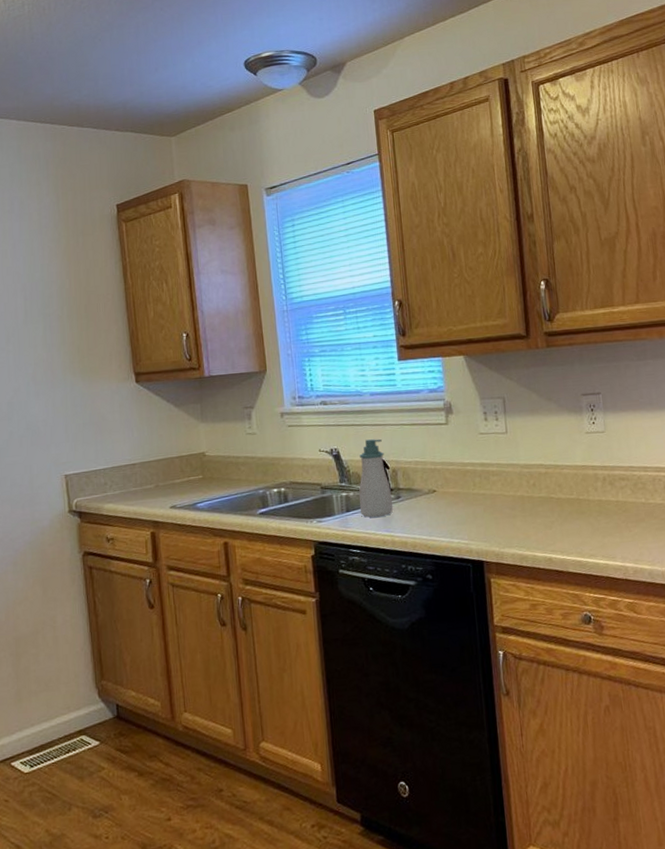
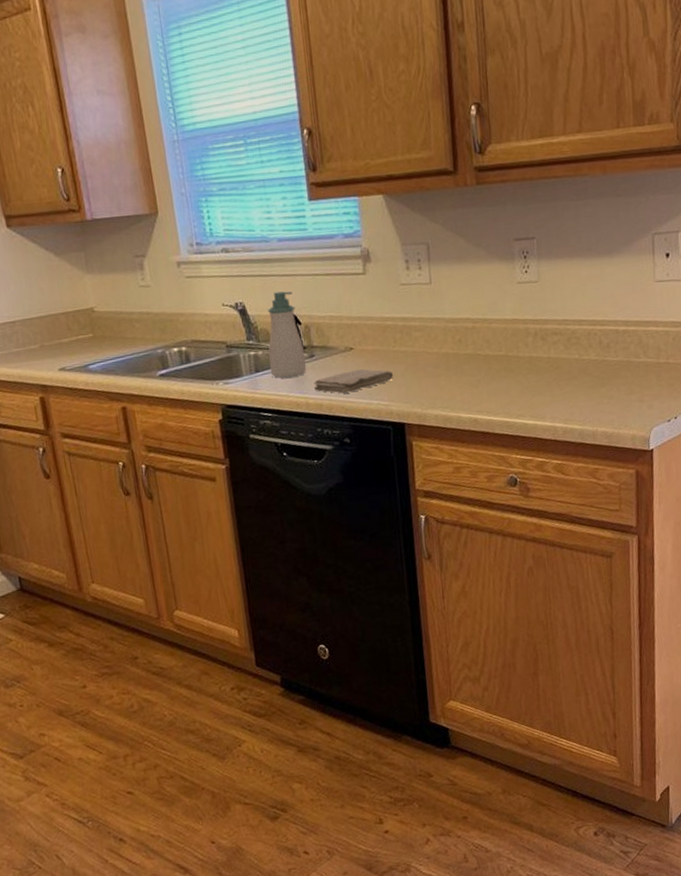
washcloth: none [399,509,474,533] -> present [314,368,394,394]

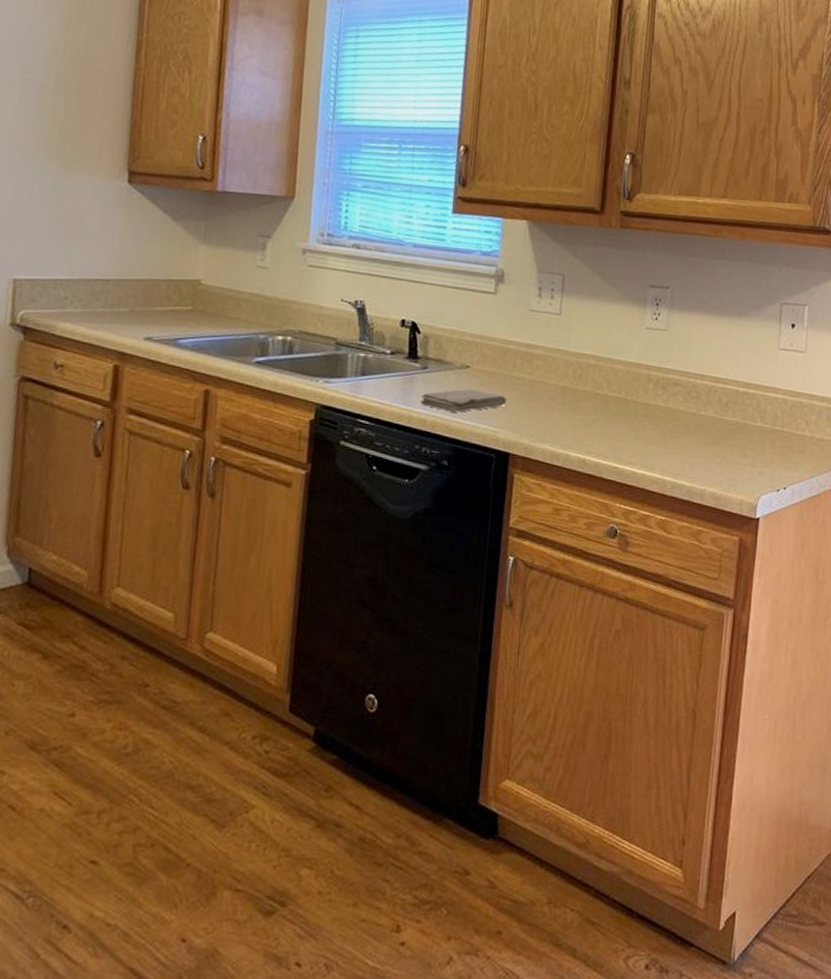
soap bottle: present [268,291,306,378] -> none [377,296,418,387]

